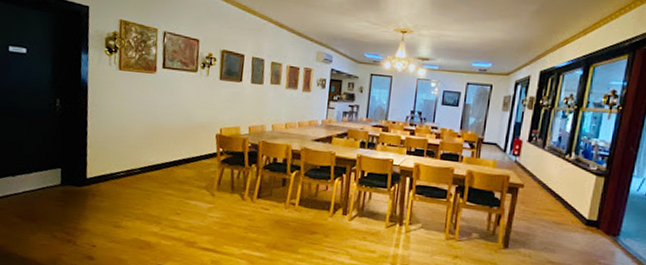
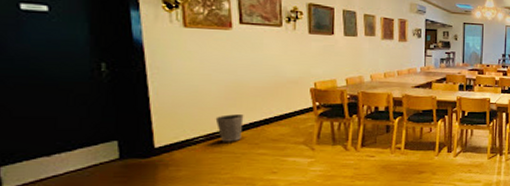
waste basket: none [135,153,158,180] -> present [215,114,244,142]

